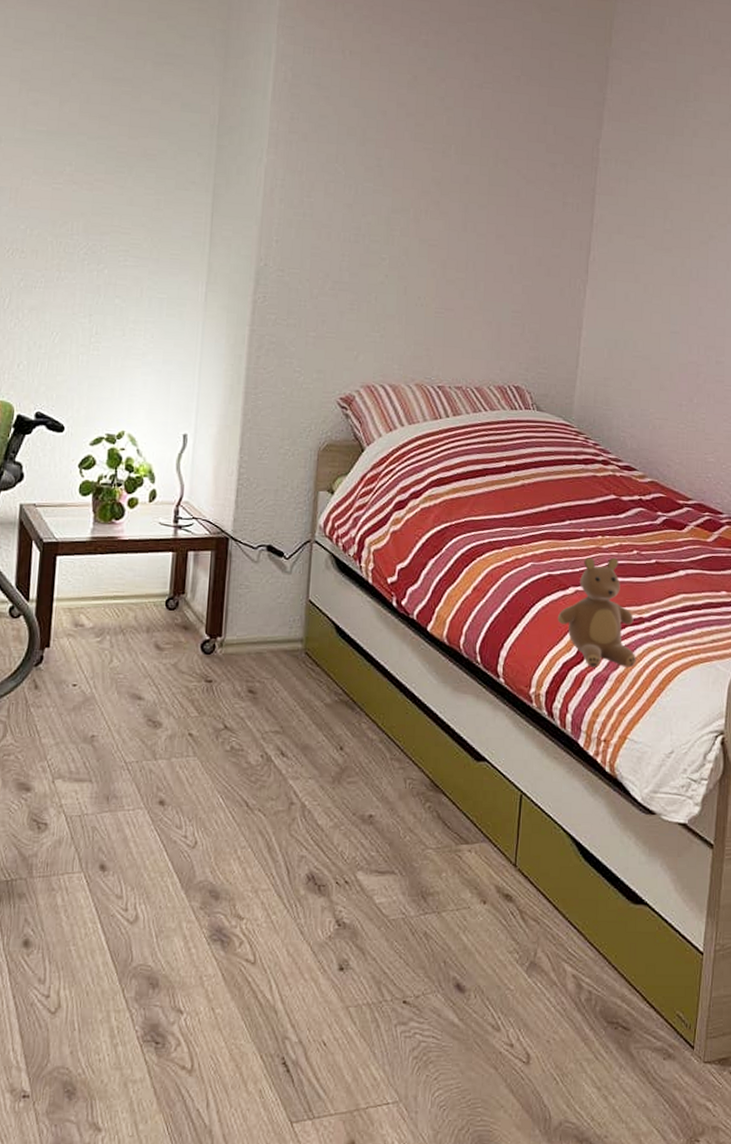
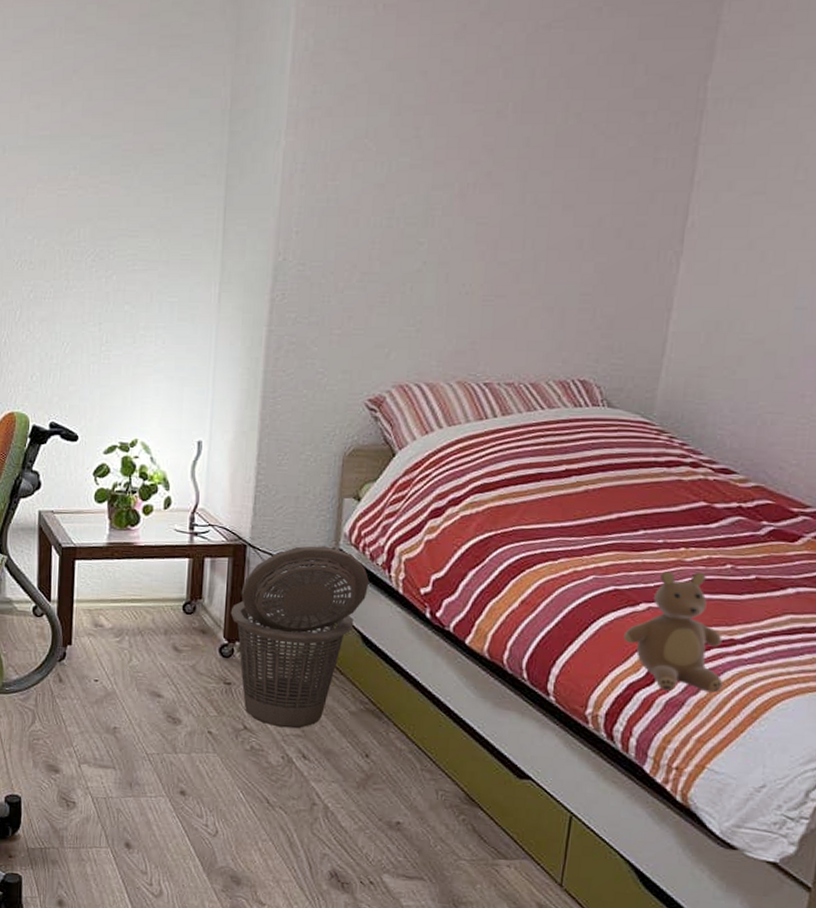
laundry basket: none [212,538,343,725] -> present [230,546,370,728]

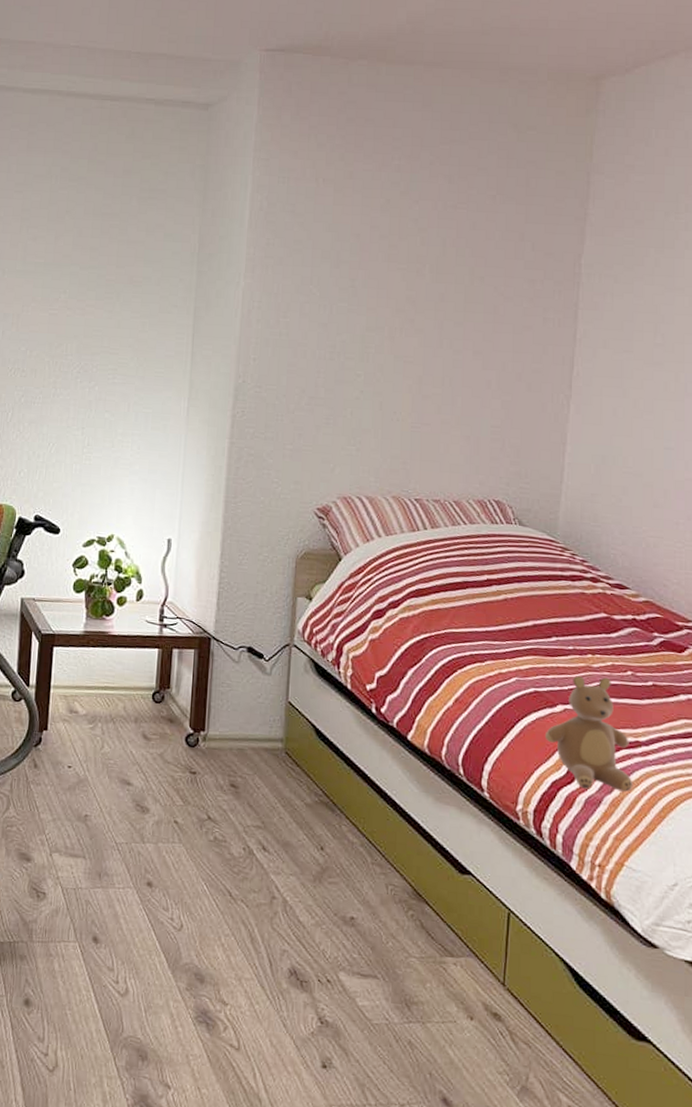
laundry basket: present [230,546,370,728] -> none [196,641,321,819]

